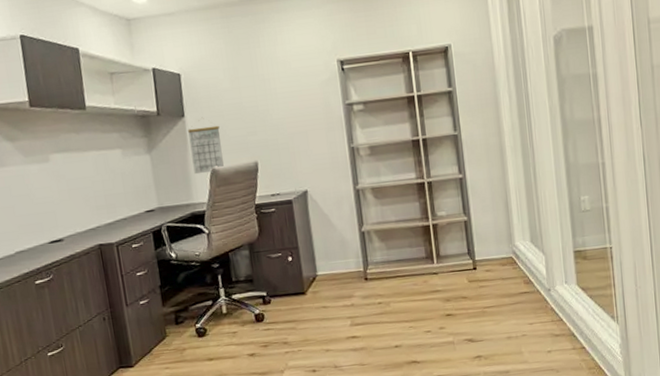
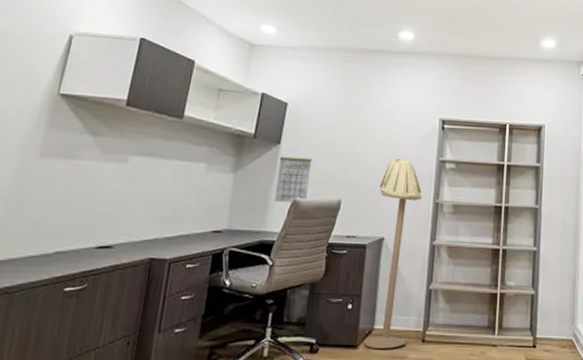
floor lamp: none [291,108,351,293] -> present [363,157,422,349]

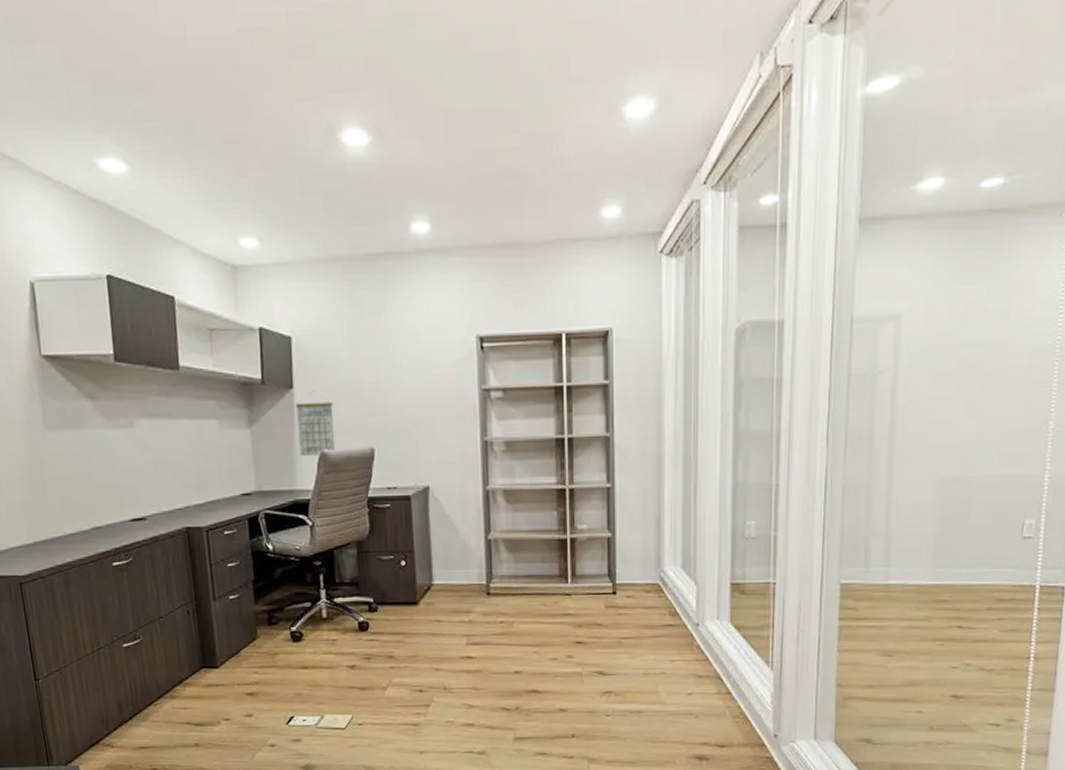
floor lamp: present [363,157,422,349] -> none [415,390,470,604]

